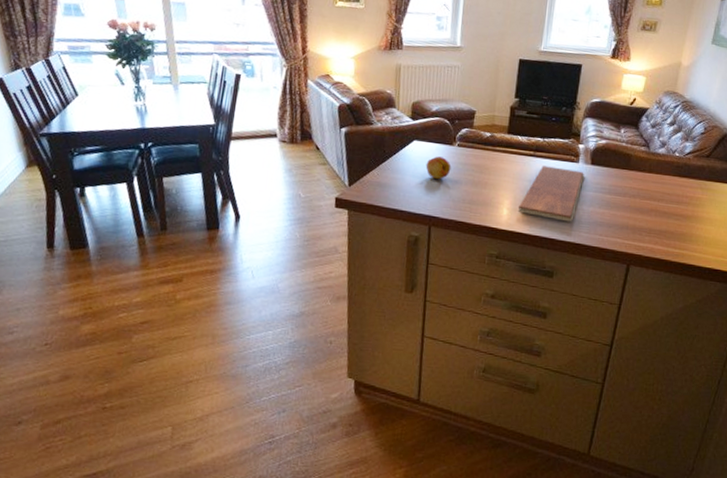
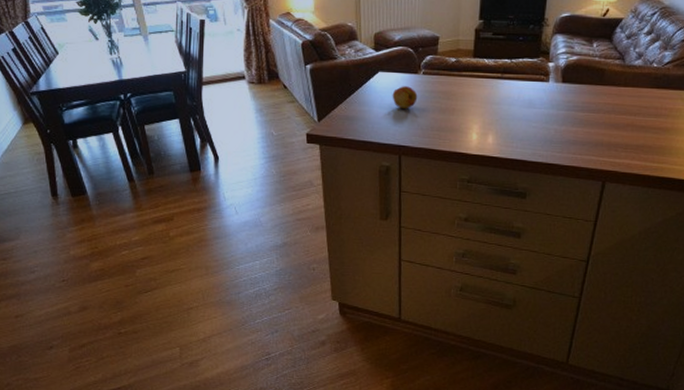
chopping board: present [517,165,584,222] -> none [487,87,555,143]

